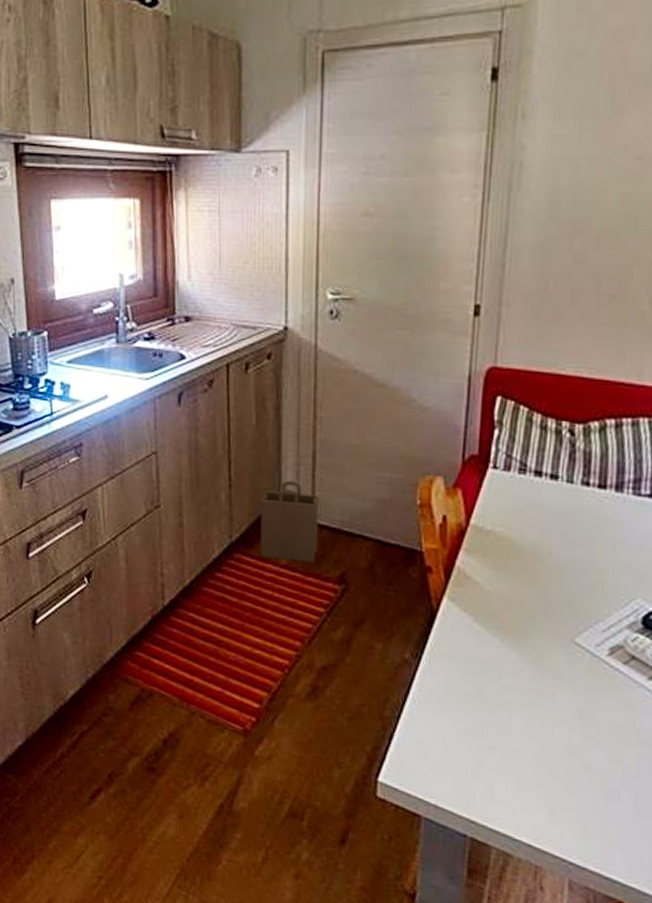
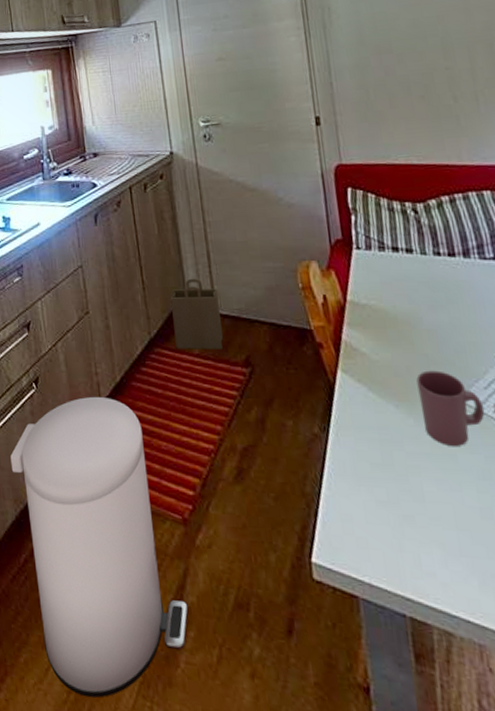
pedal bin: none [52,598,238,885] -> present [10,396,189,698]
mug: none [527,607,598,686] -> present [416,370,486,446]

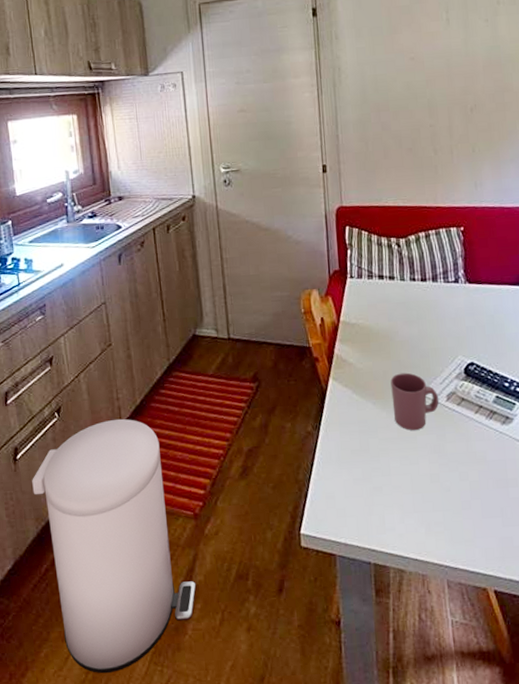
shopping bag: present [171,278,224,350] -> none [189,308,236,372]

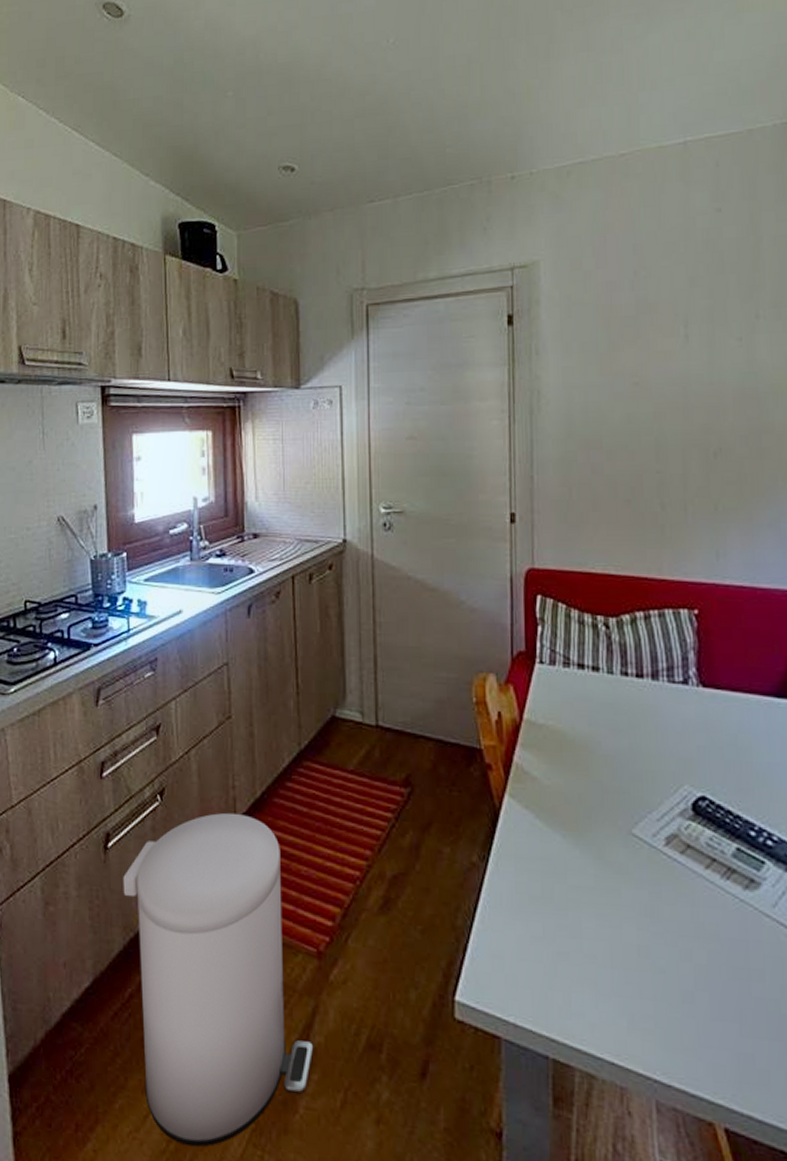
mug: present [390,372,440,430] -> none [588,799,655,881]

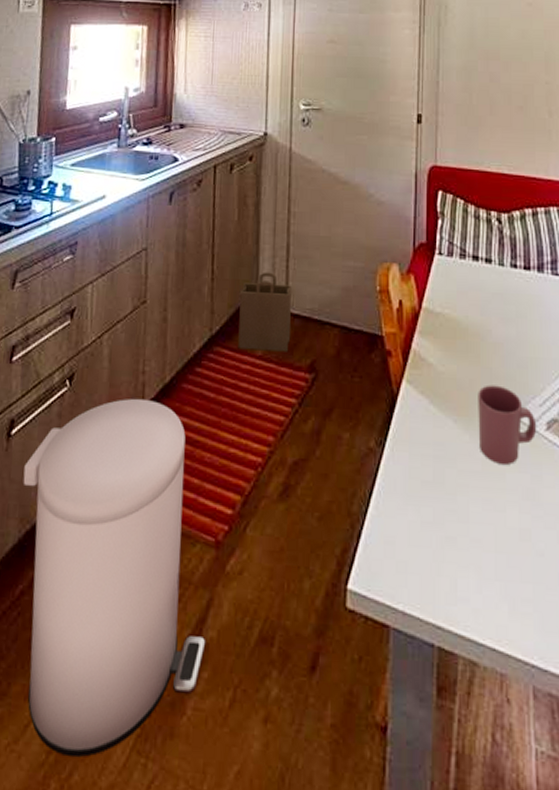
shopping bag: none [328,685,384,766] -> present [238,272,292,352]
mug: none [588,799,655,881] -> present [478,385,537,465]

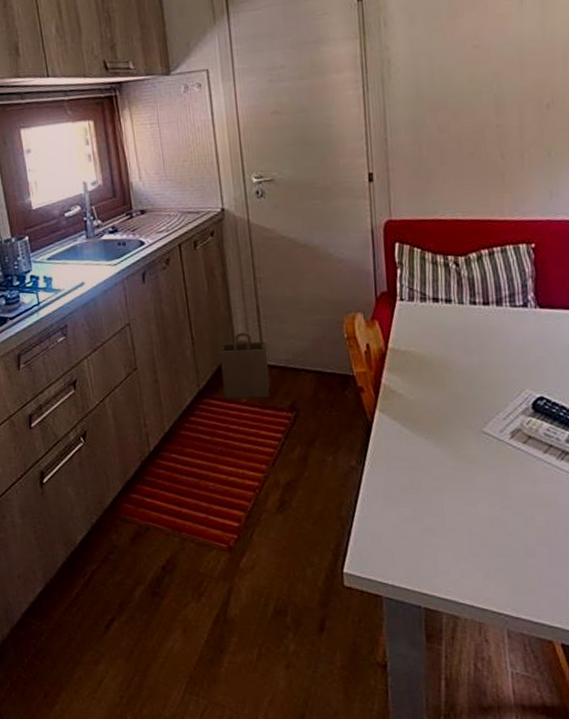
pedal bin: present [23,398,206,758] -> none [59,446,232,699]
mug: present [478,385,537,465] -> none [445,406,502,469]

